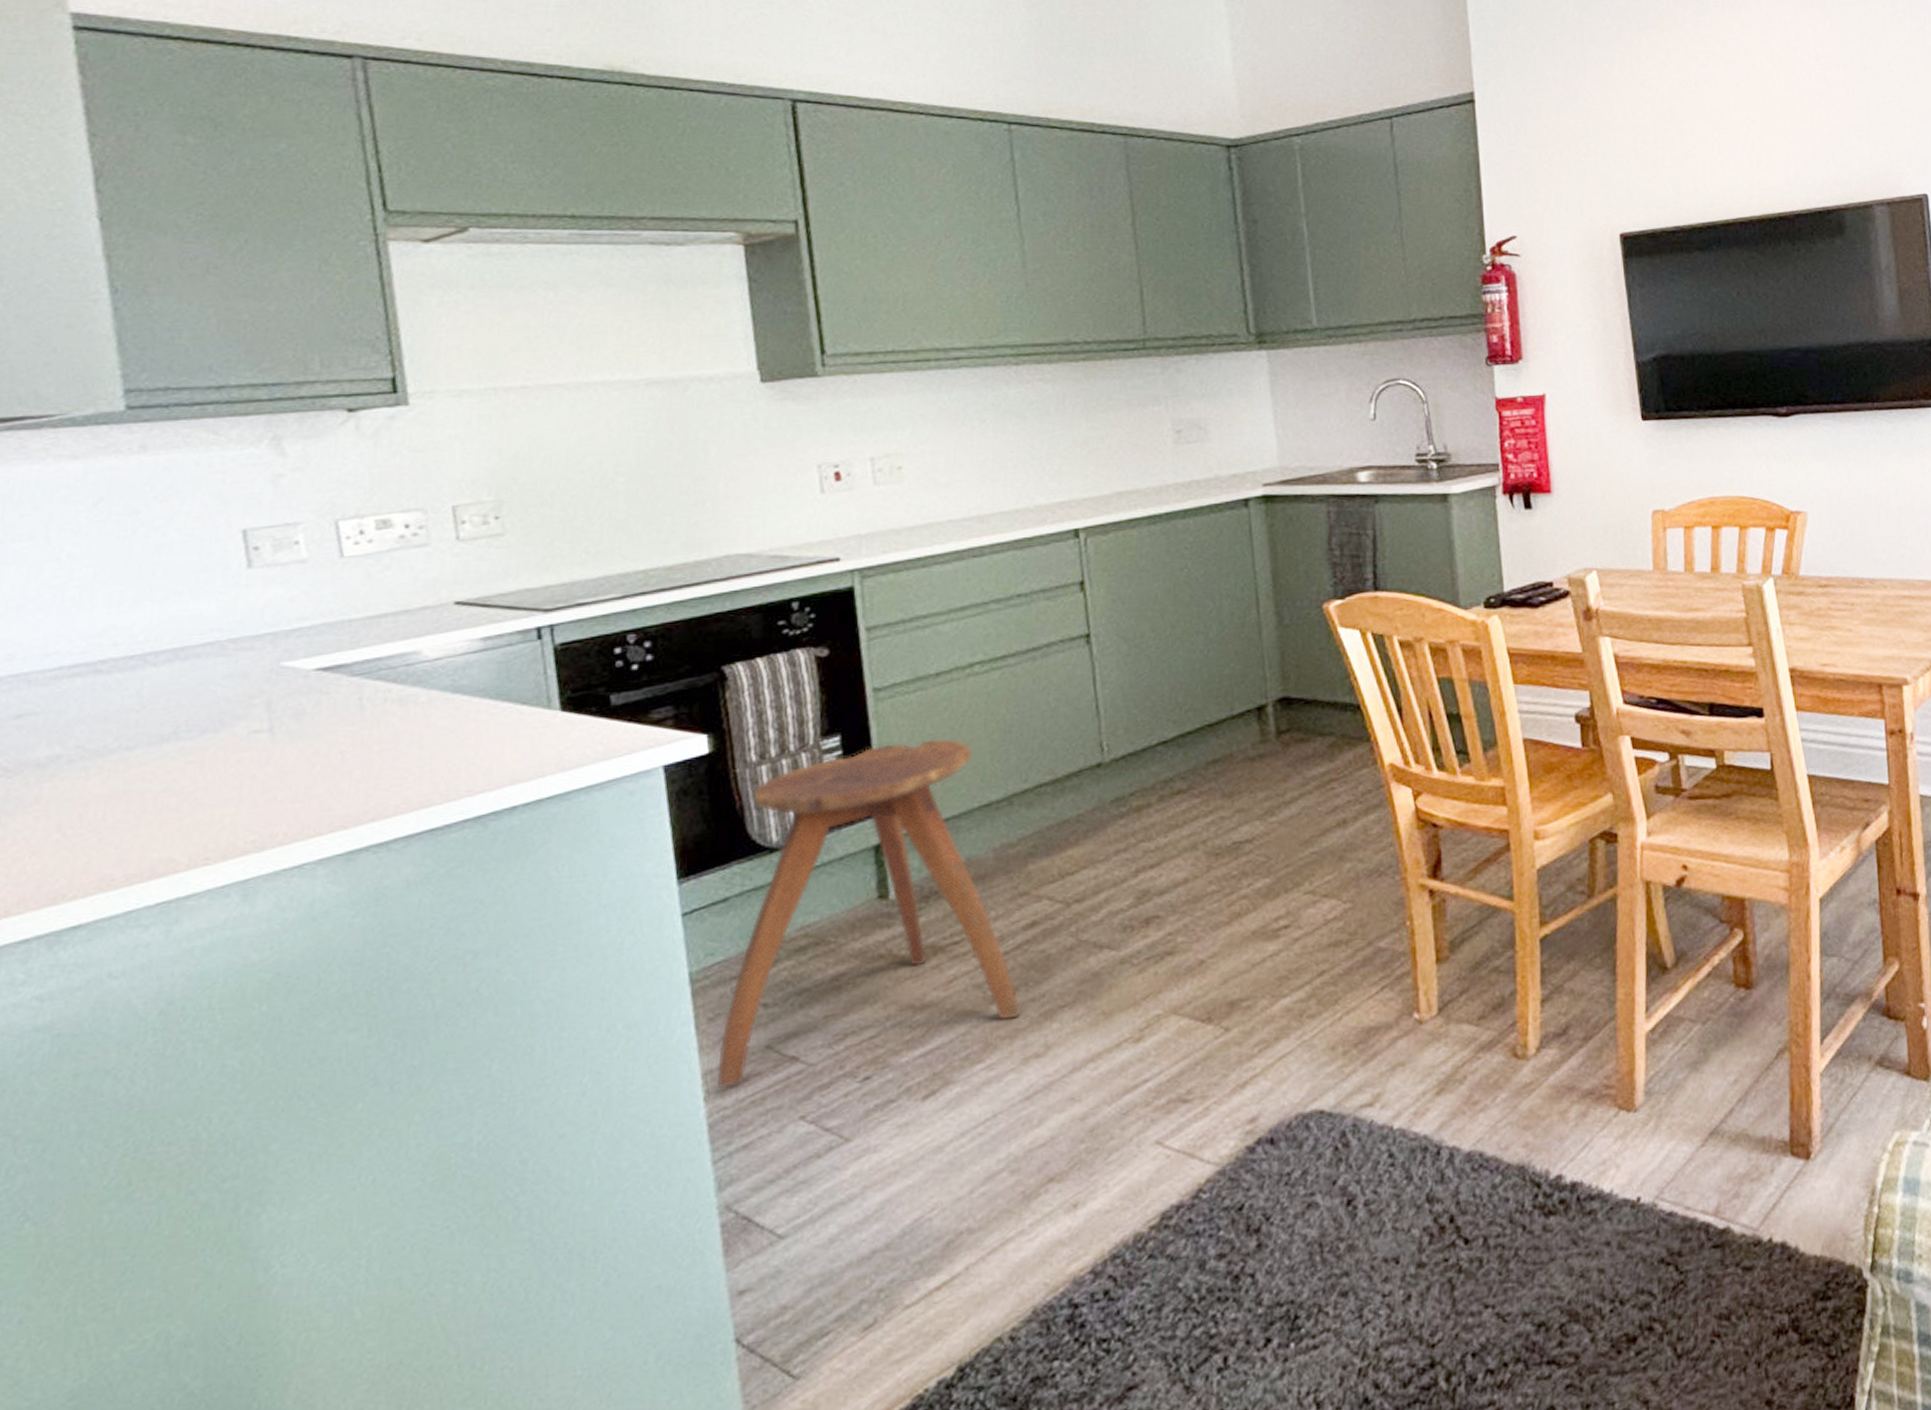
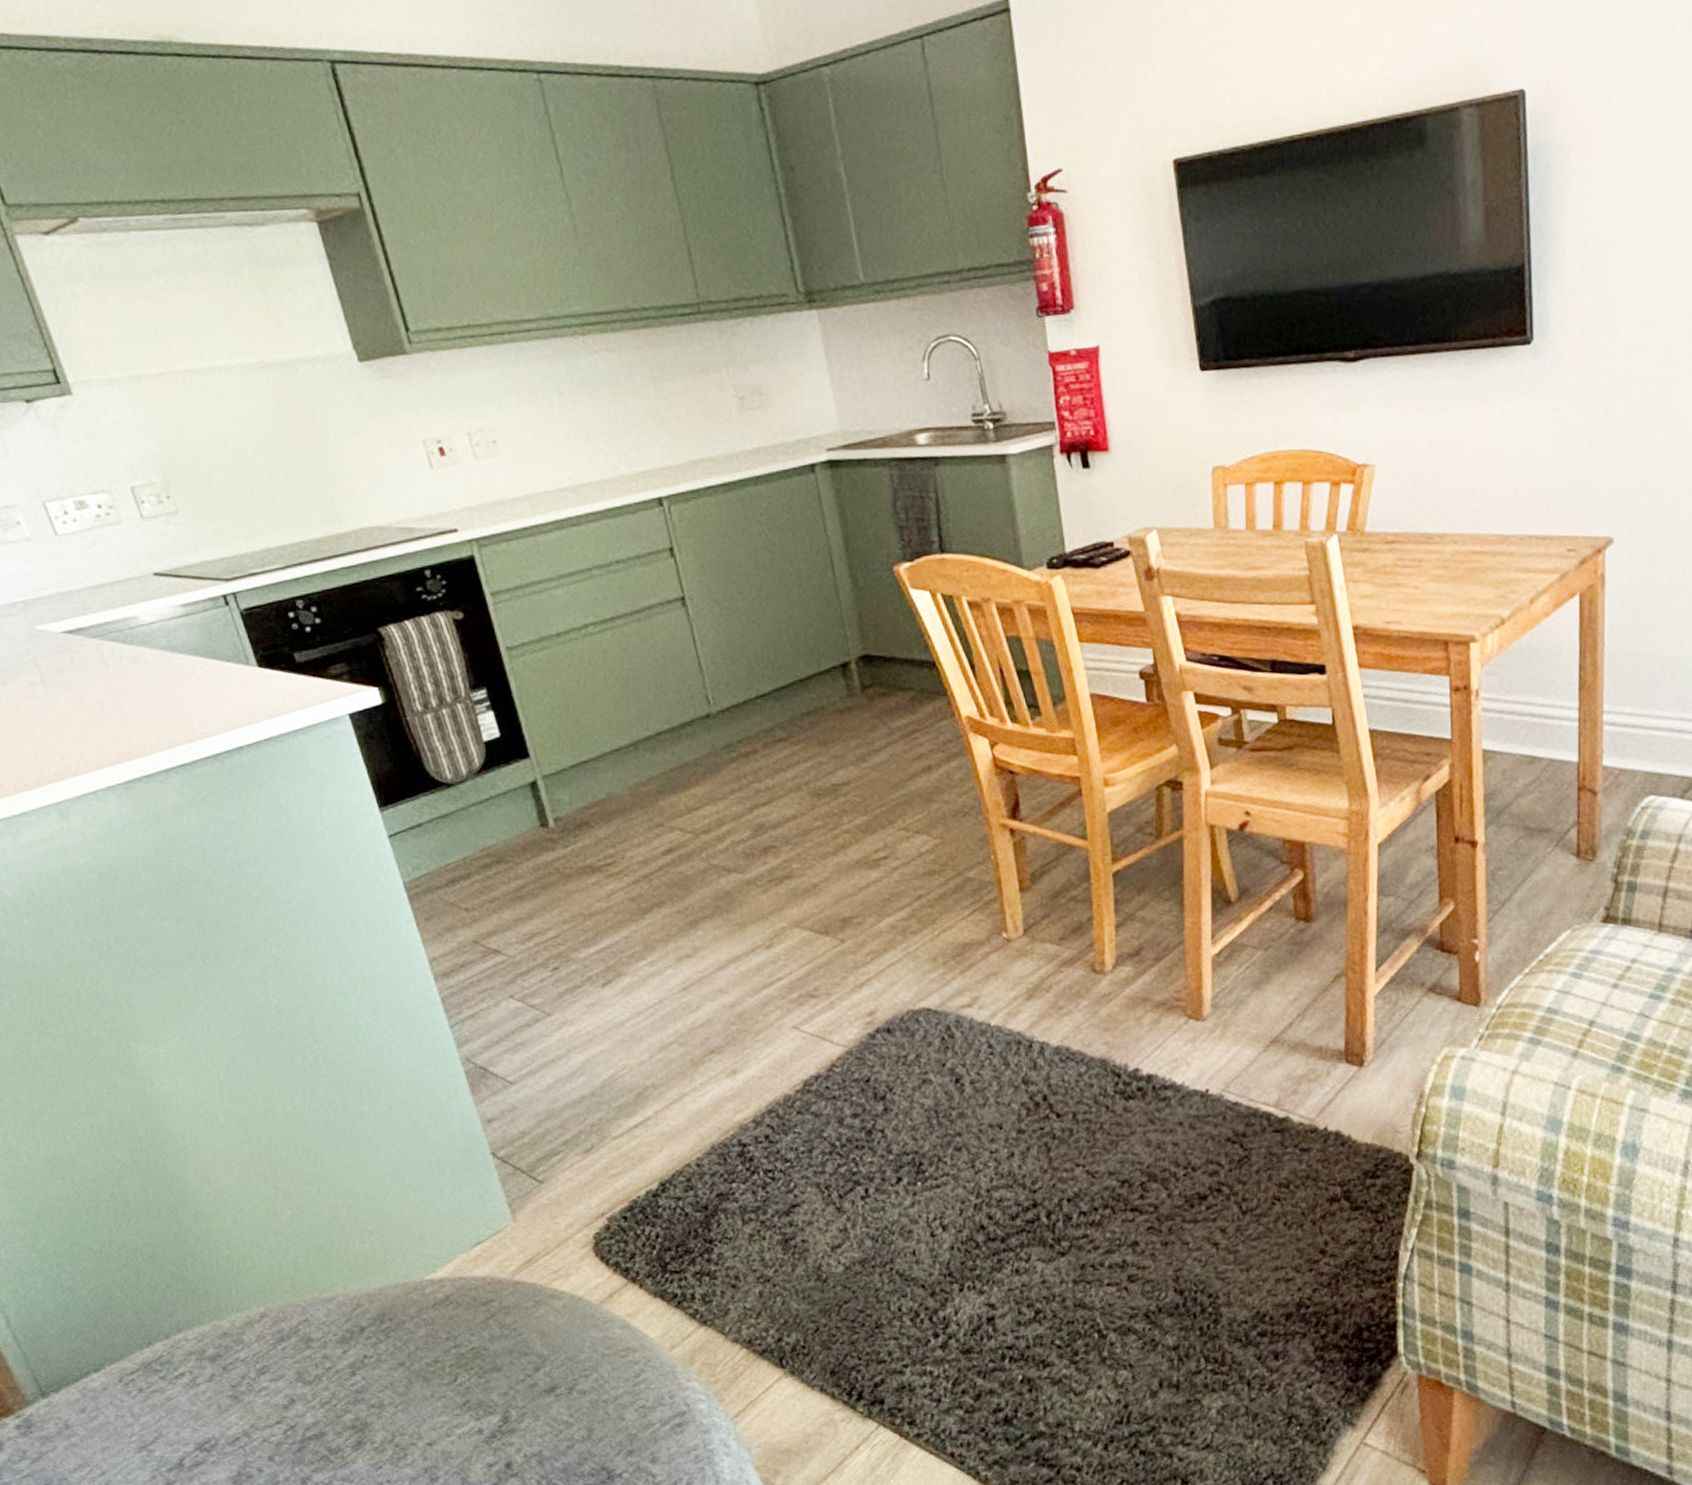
stool: present [716,738,1022,1088] -> none [424,692,671,972]

